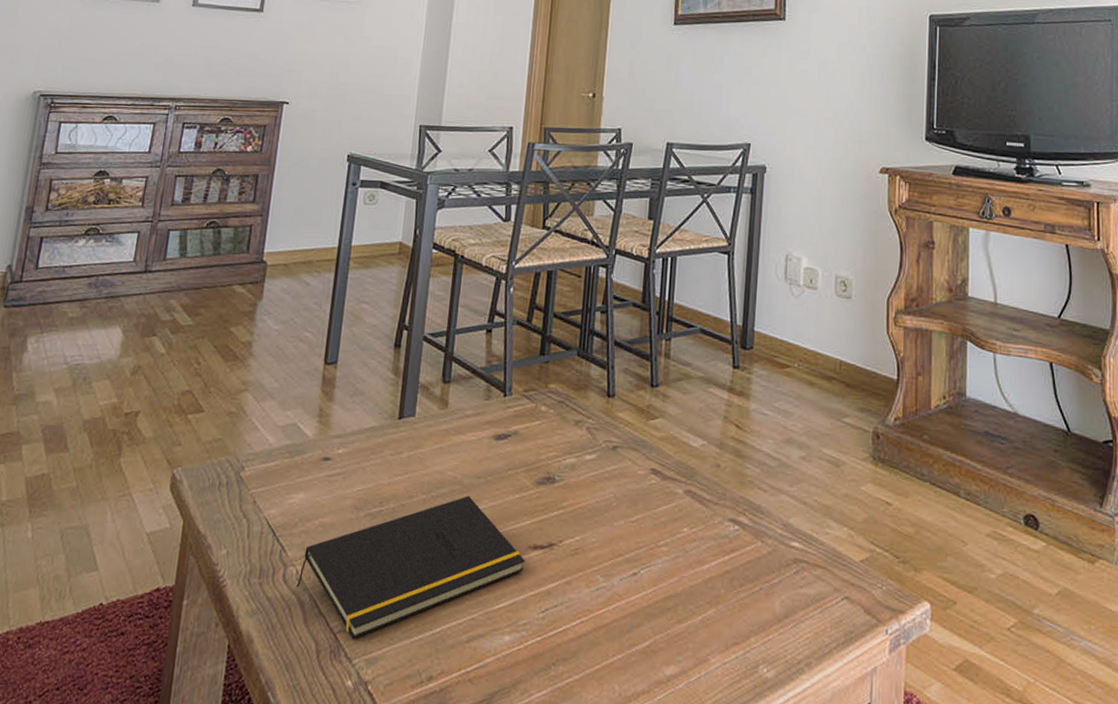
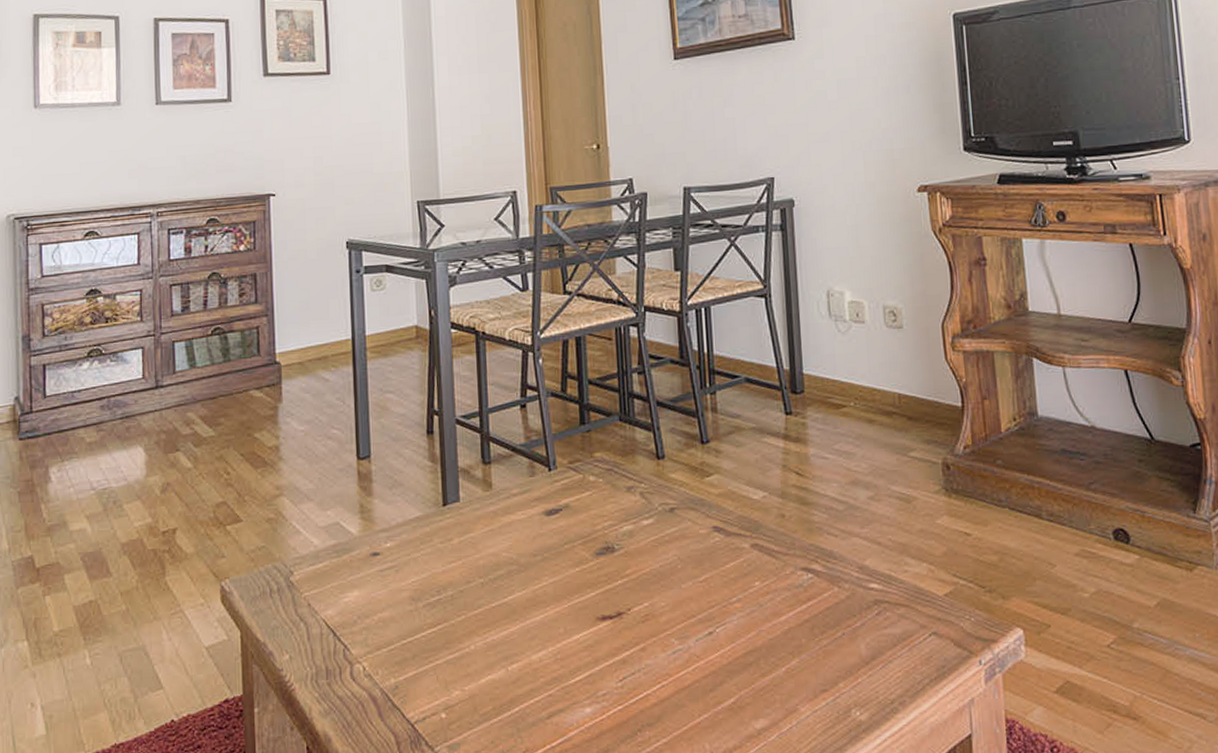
notepad: present [296,495,525,639] -> none [365,574,596,728]

